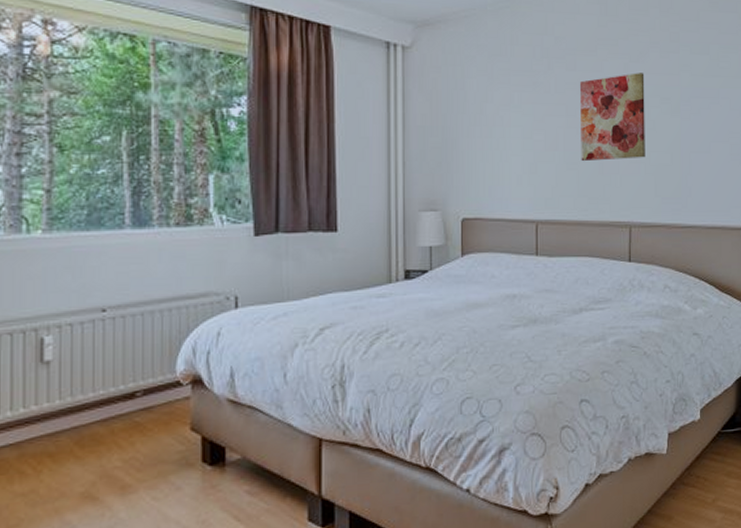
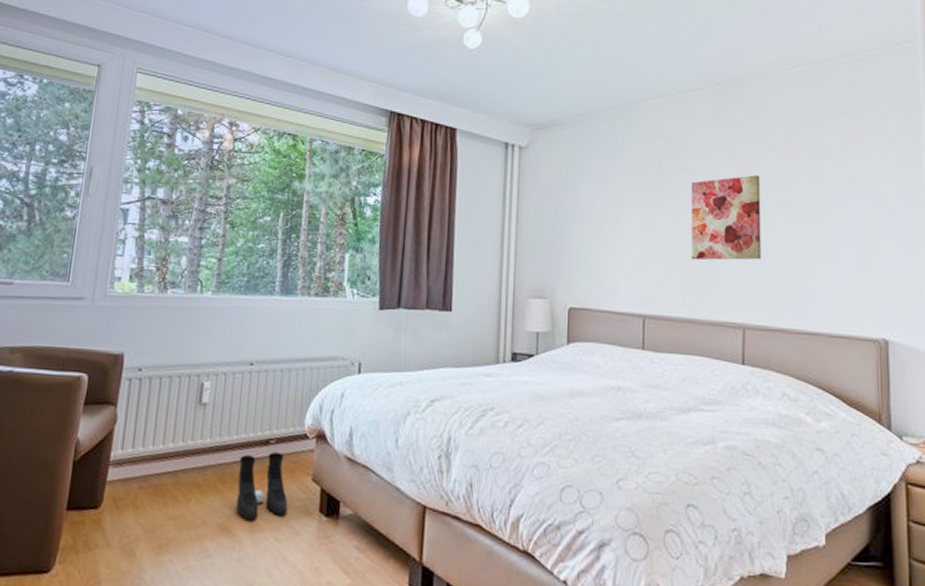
boots: none [100,405,163,483] -> present [236,452,287,521]

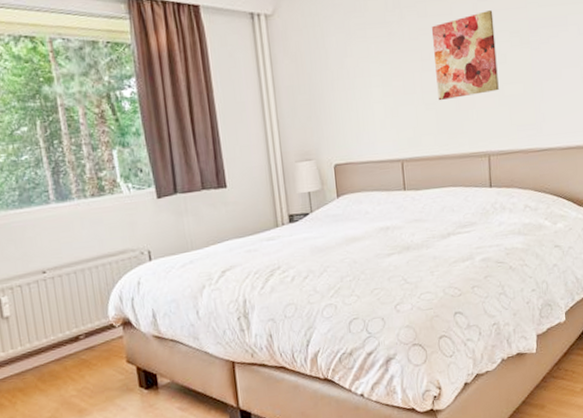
boots: present [236,452,287,521] -> none [54,345,109,408]

